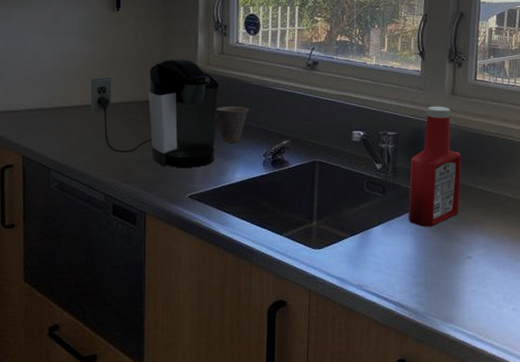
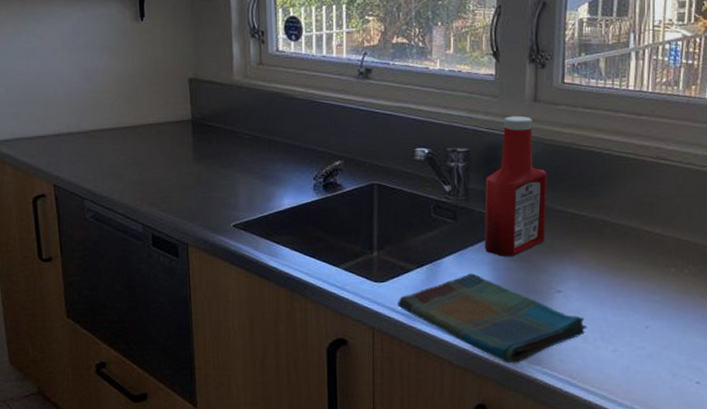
coffee maker: present [90,58,219,167] -> none [119,71,260,194]
cup: present [216,106,249,143] -> none [258,124,295,166]
dish towel: none [332,241,493,322] -> present [398,273,588,364]

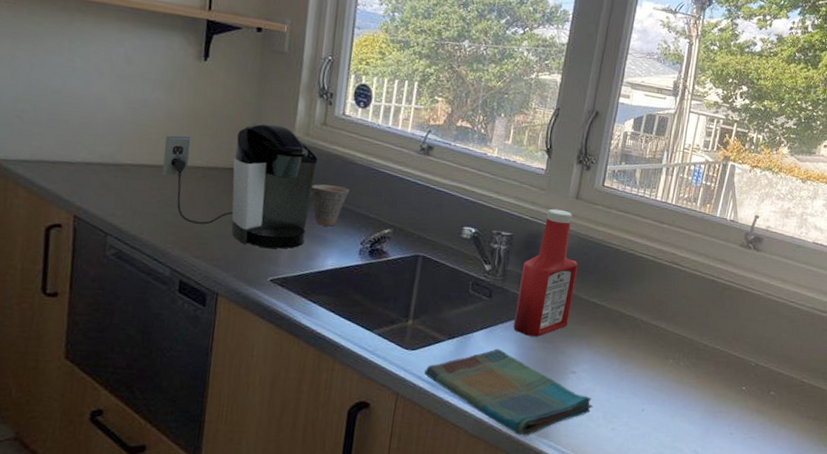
coffee maker: none [119,71,260,194] -> present [162,123,318,249]
cup: none [258,124,295,166] -> present [310,184,350,227]

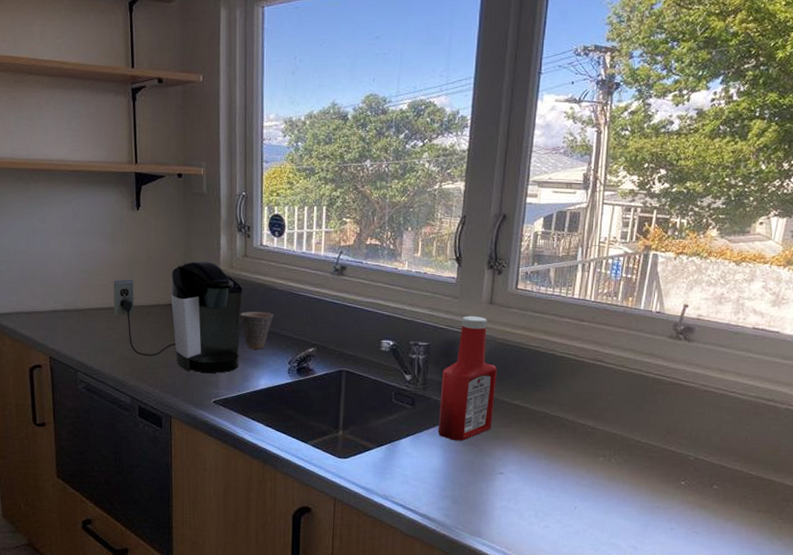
dish towel: present [424,349,593,436] -> none [358,454,524,535]

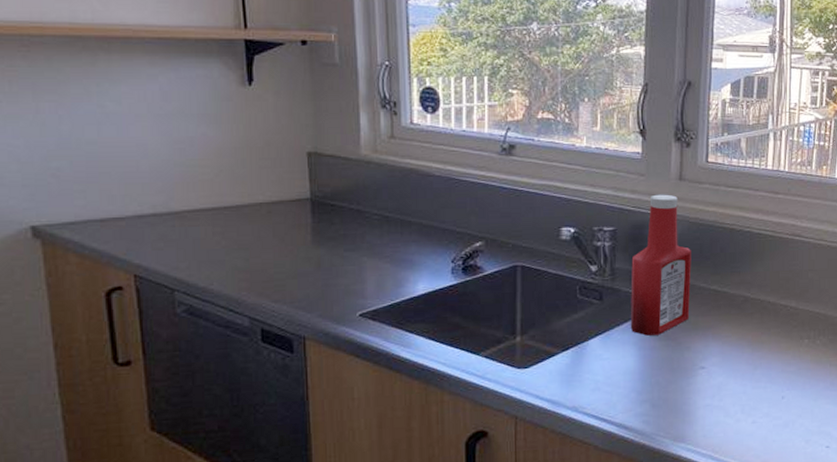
coffee maker: present [113,260,243,373] -> none [220,144,391,281]
cup: present [240,311,274,349] -> none [388,203,431,248]

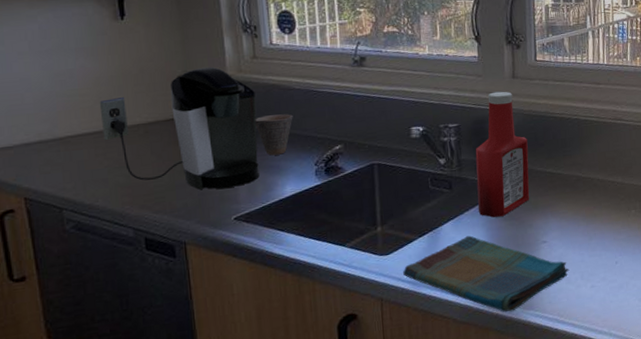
coffee maker: none [220,144,391,281] -> present [99,66,260,190]
cup: none [388,203,431,248] -> present [255,114,293,156]
dish towel: none [542,354,729,443] -> present [403,235,570,312]

